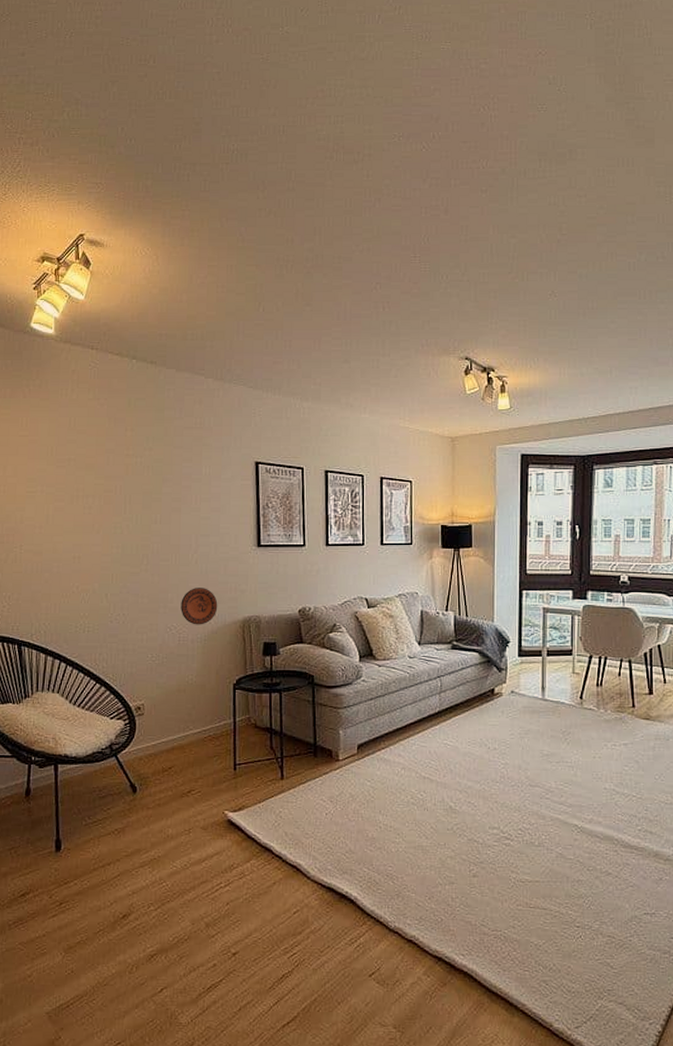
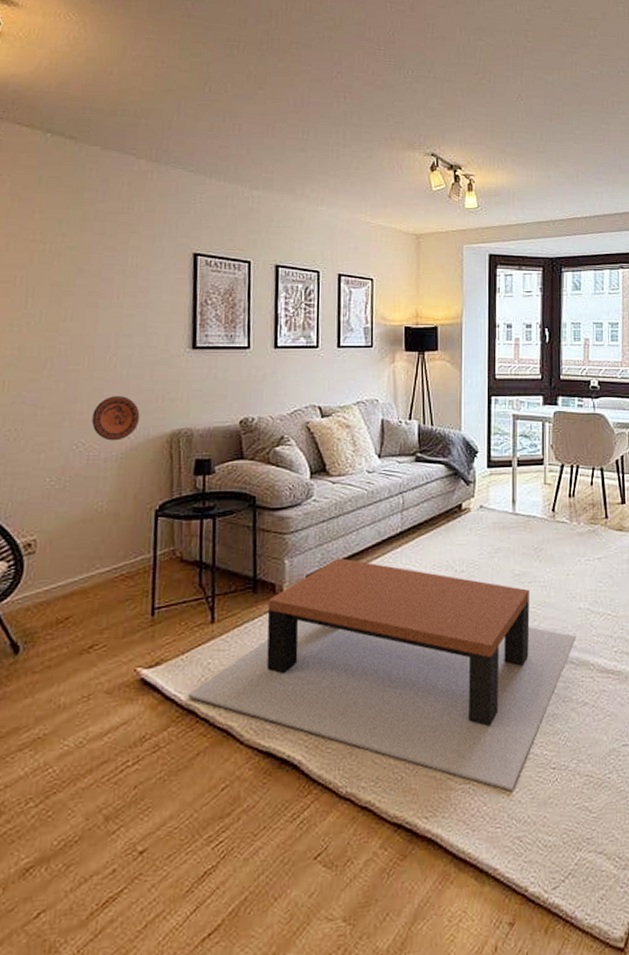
coffee table: none [265,731,601,942] -> present [188,558,576,792]

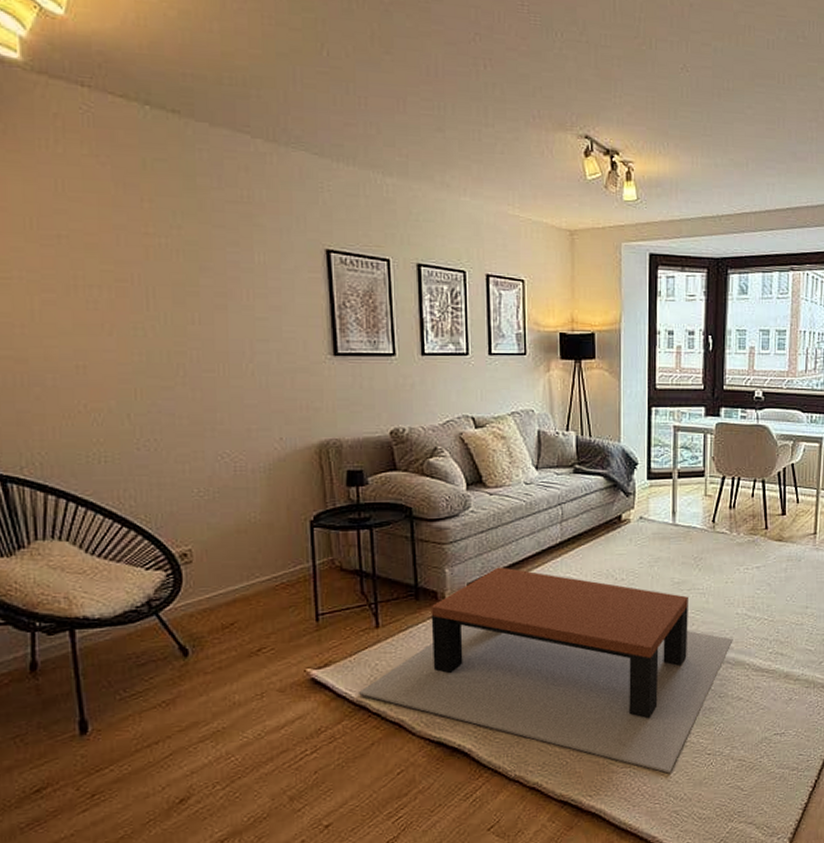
decorative plate: present [92,396,140,441] -> none [234,405,285,452]

